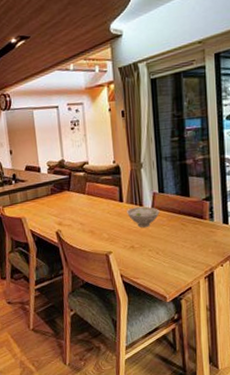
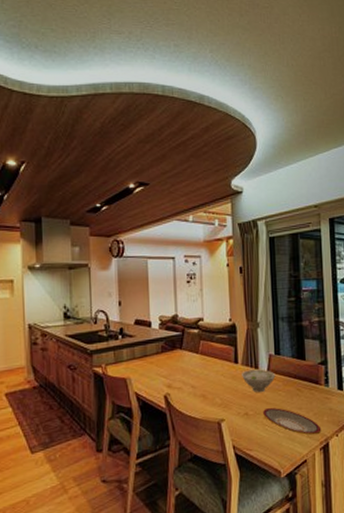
plate: none [148,241,206,266] -> present [263,408,322,435]

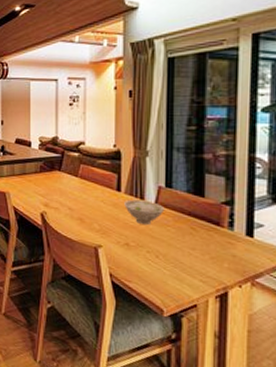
plate: present [263,408,322,435] -> none [147,242,219,281]

